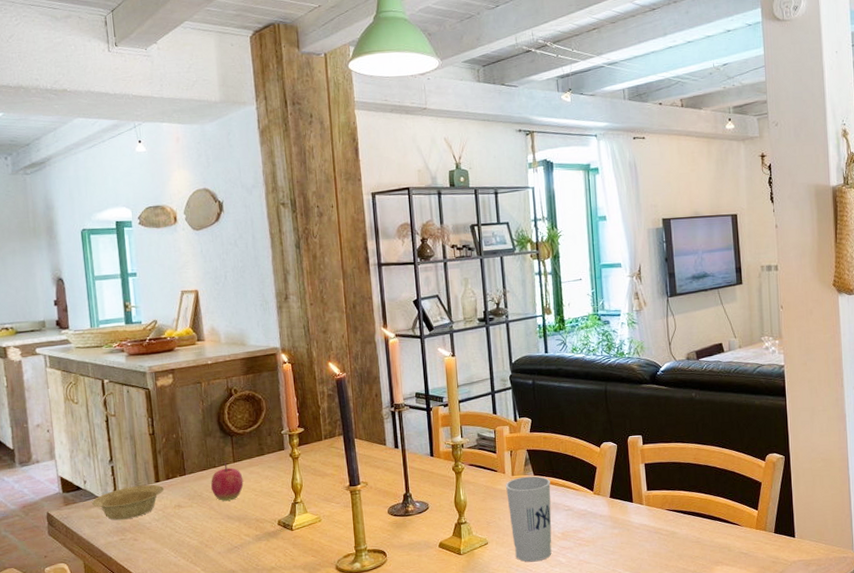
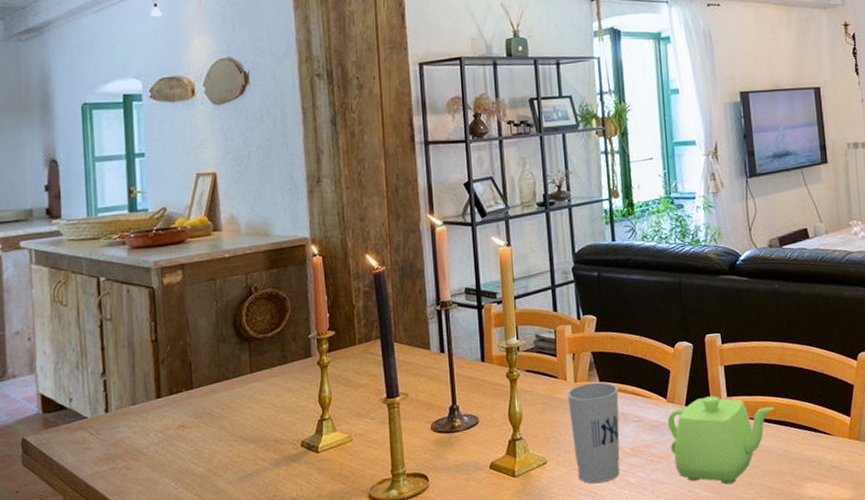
bowl: present [92,484,165,520] -> none [78,401,167,445]
apple: present [211,461,244,501] -> none [223,371,262,419]
teapot: none [593,489,689,566] -> present [667,396,775,485]

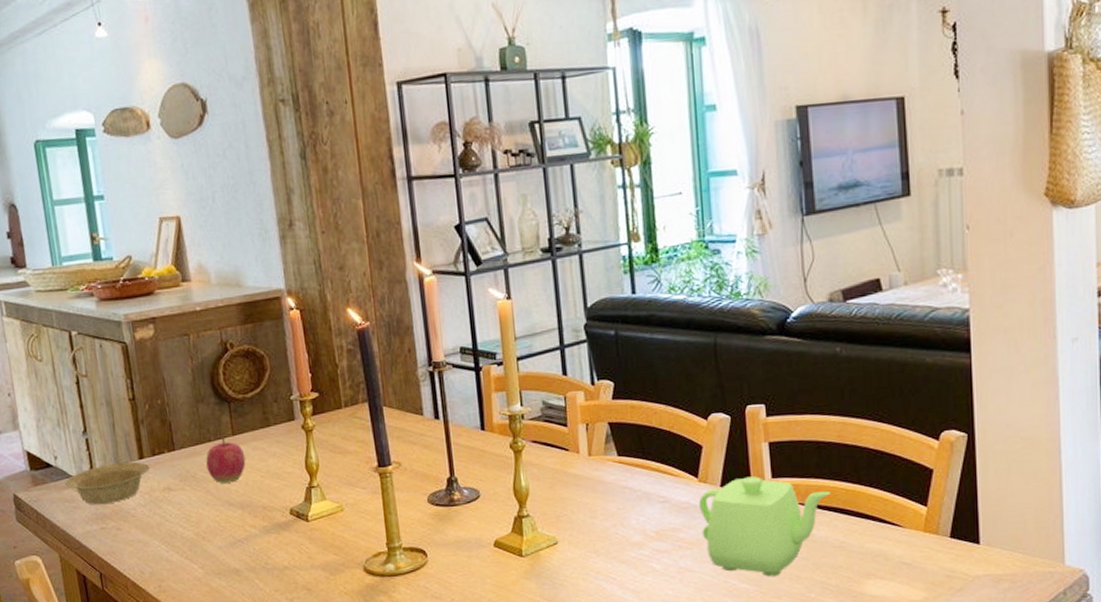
bowl: none [78,401,167,445] -> present [65,461,151,505]
apple: none [223,371,262,419] -> present [206,434,246,483]
cup: present [566,382,620,484] -> none [579,456,643,568]

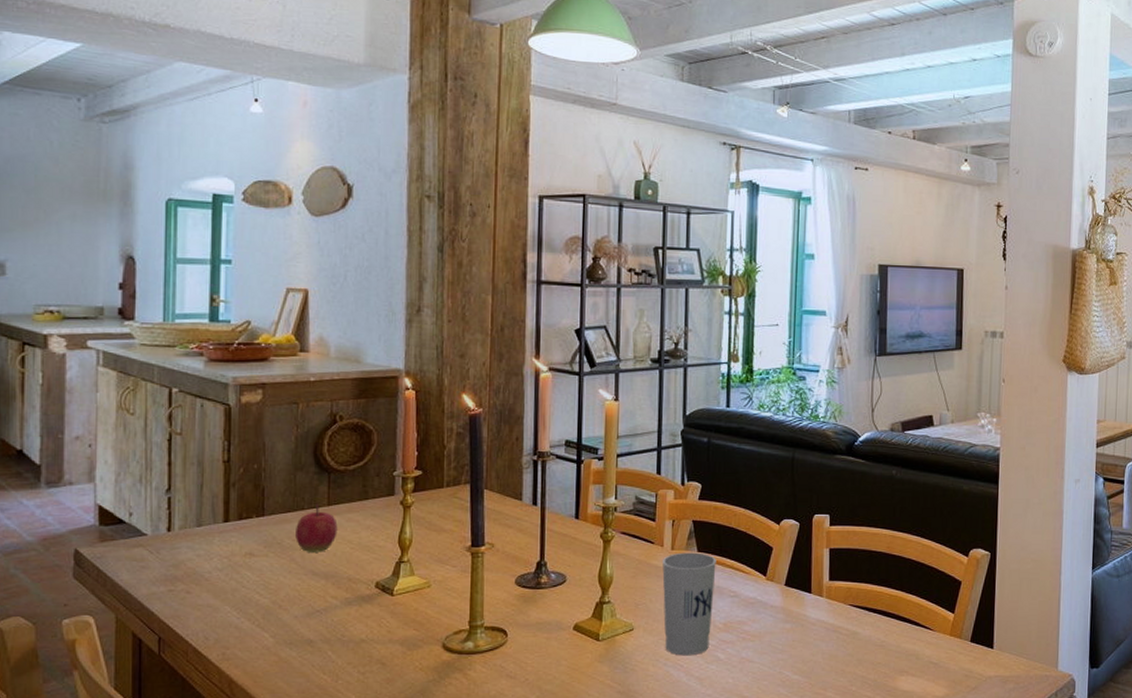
bowl: present [65,461,151,505] -> none [137,524,235,566]
cup: none [579,456,643,568] -> present [661,552,716,656]
teapot: present [698,476,831,577] -> none [764,578,877,670]

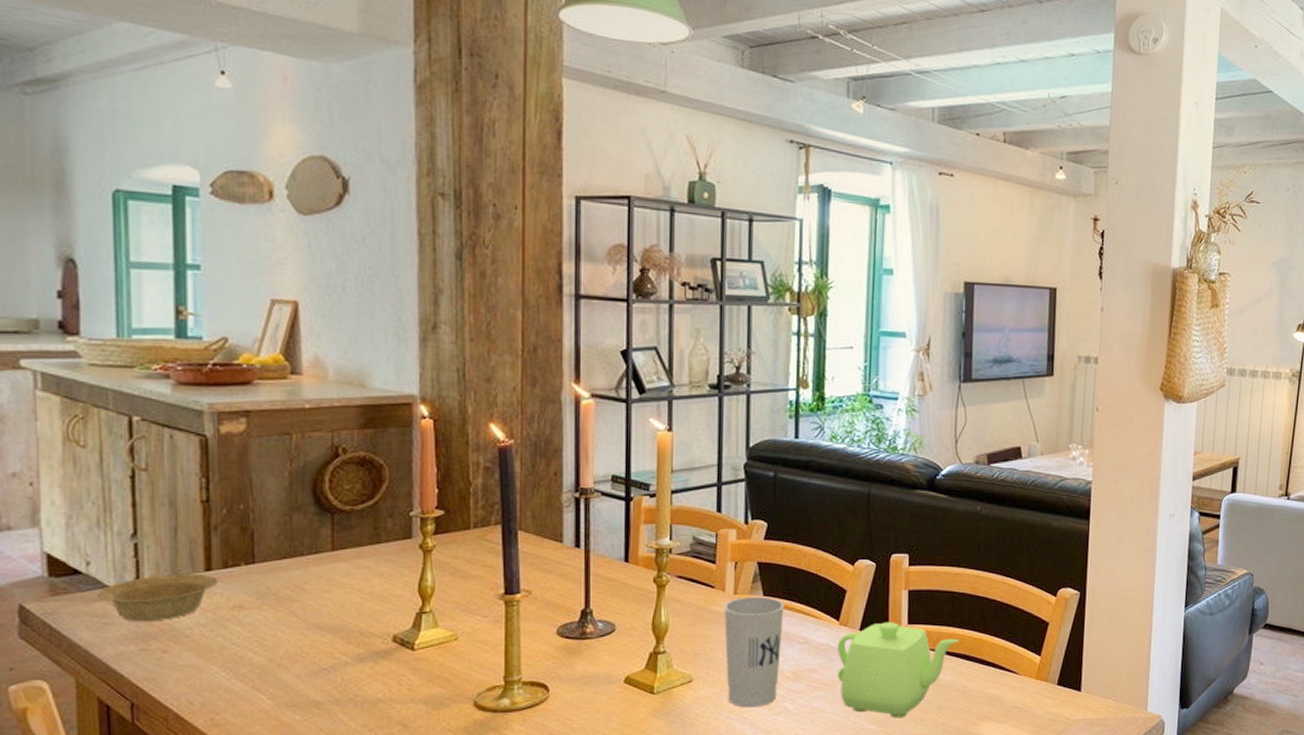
bowl: none [137,524,235,566] -> present [98,573,219,622]
apple: present [295,503,338,552] -> none [294,548,345,604]
teapot: none [764,578,877,670] -> present [837,622,959,719]

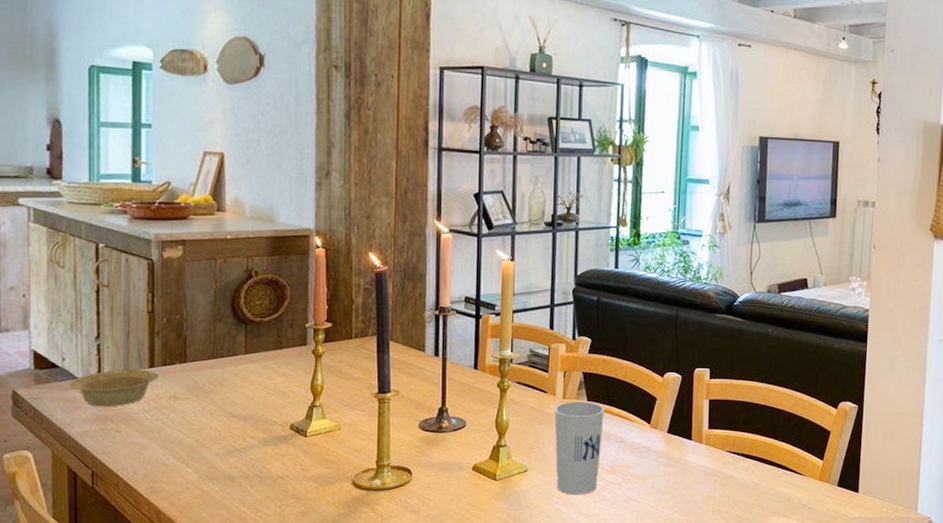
teapot: present [837,622,959,719] -> none [648,426,752,510]

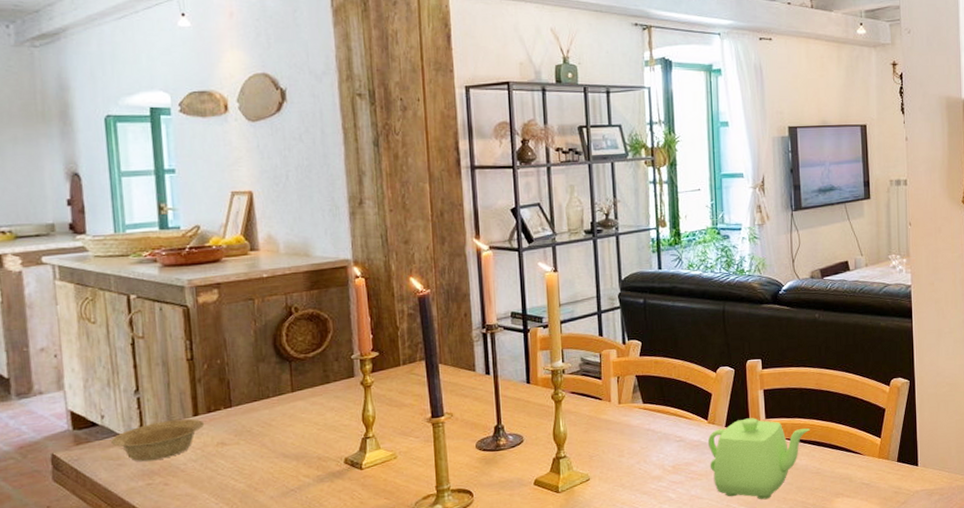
cup: present [554,401,604,495] -> none [610,404,661,499]
teapot: none [648,426,752,510] -> present [707,418,810,500]

